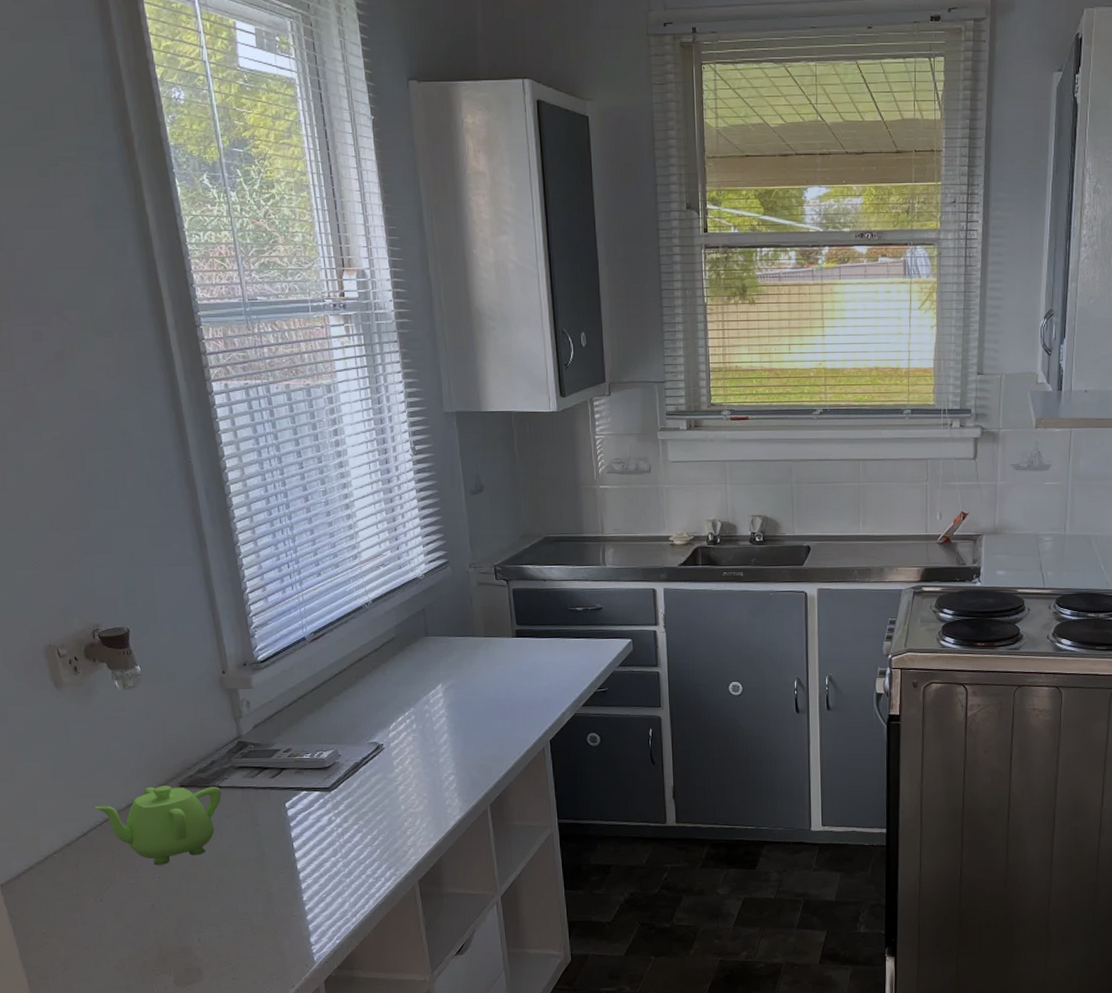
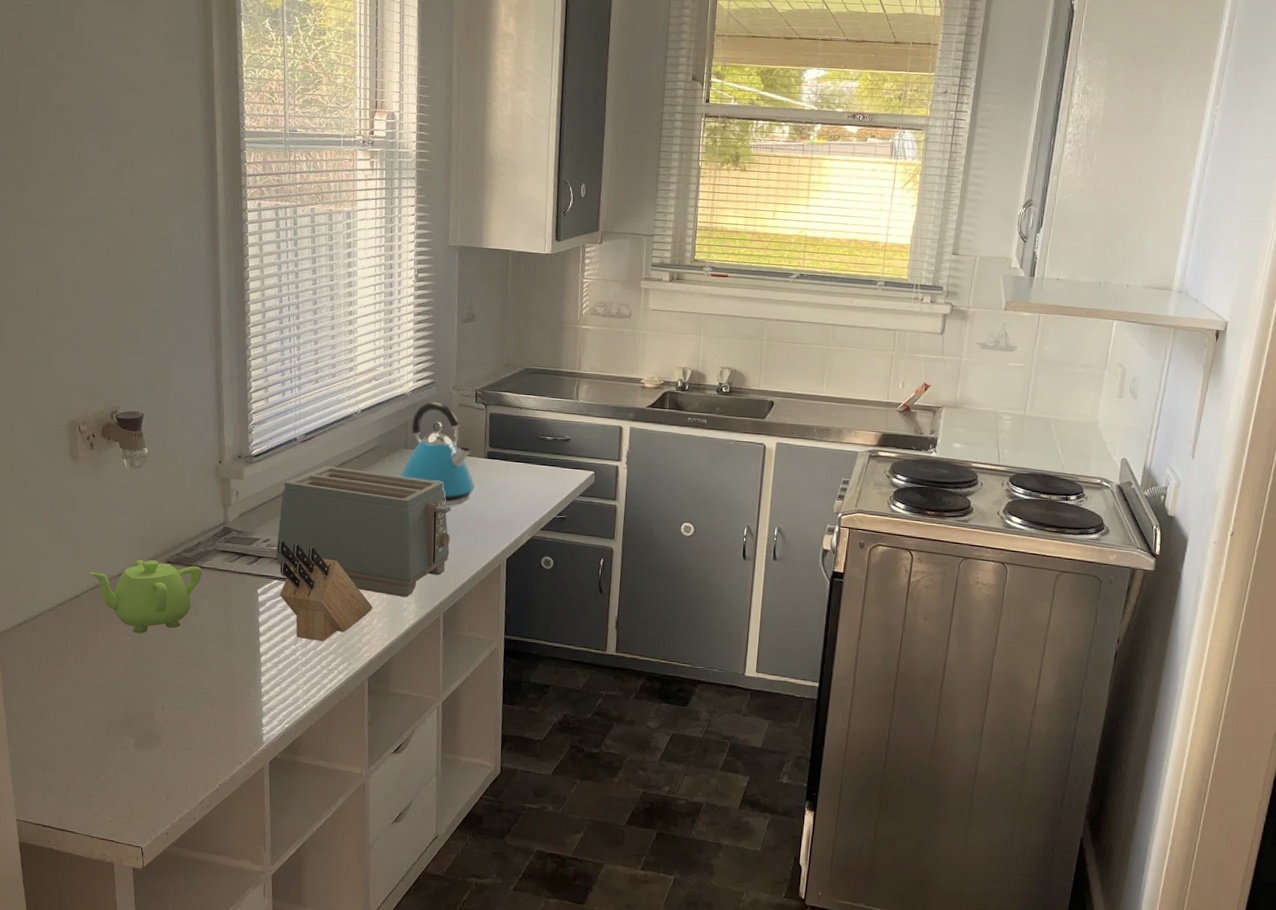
toaster: none [297,663,489,793] -> present [275,466,451,597]
knife block: none [300,748,413,850] -> present [277,540,373,642]
kettle: none [424,582,507,692] -> present [400,401,476,506]

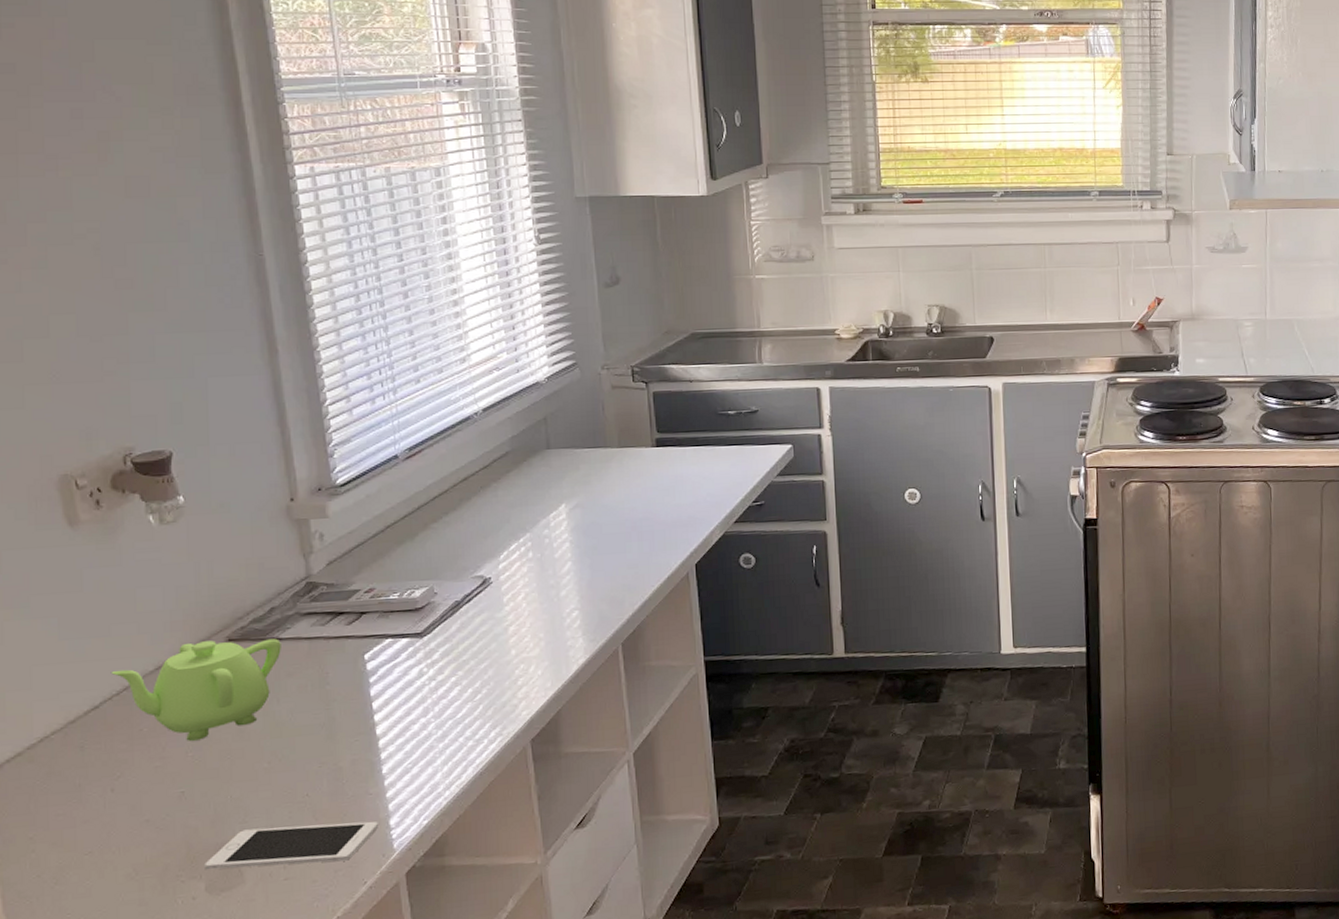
cell phone: none [136,706,254,743] -> present [205,821,378,870]
toaster: present [275,466,451,597] -> none [384,483,621,633]
knife block: present [277,540,373,642] -> none [386,587,527,708]
kettle: present [400,401,476,506] -> none [544,386,645,511]

